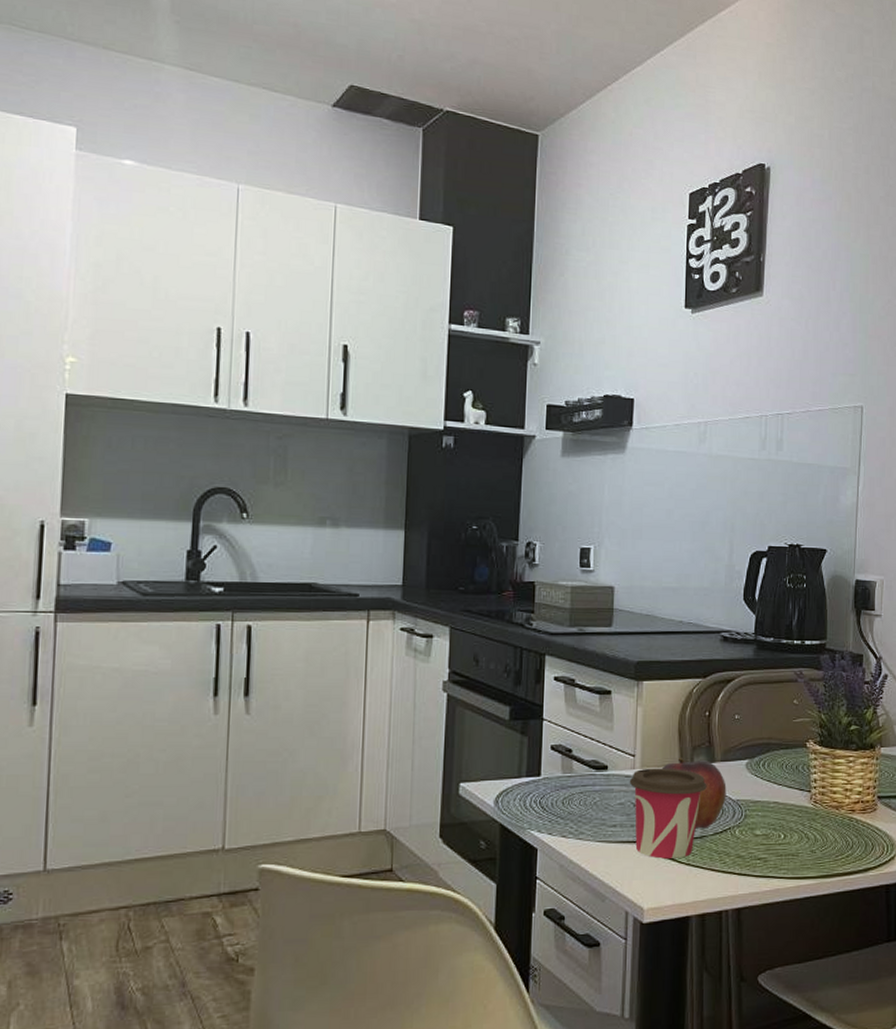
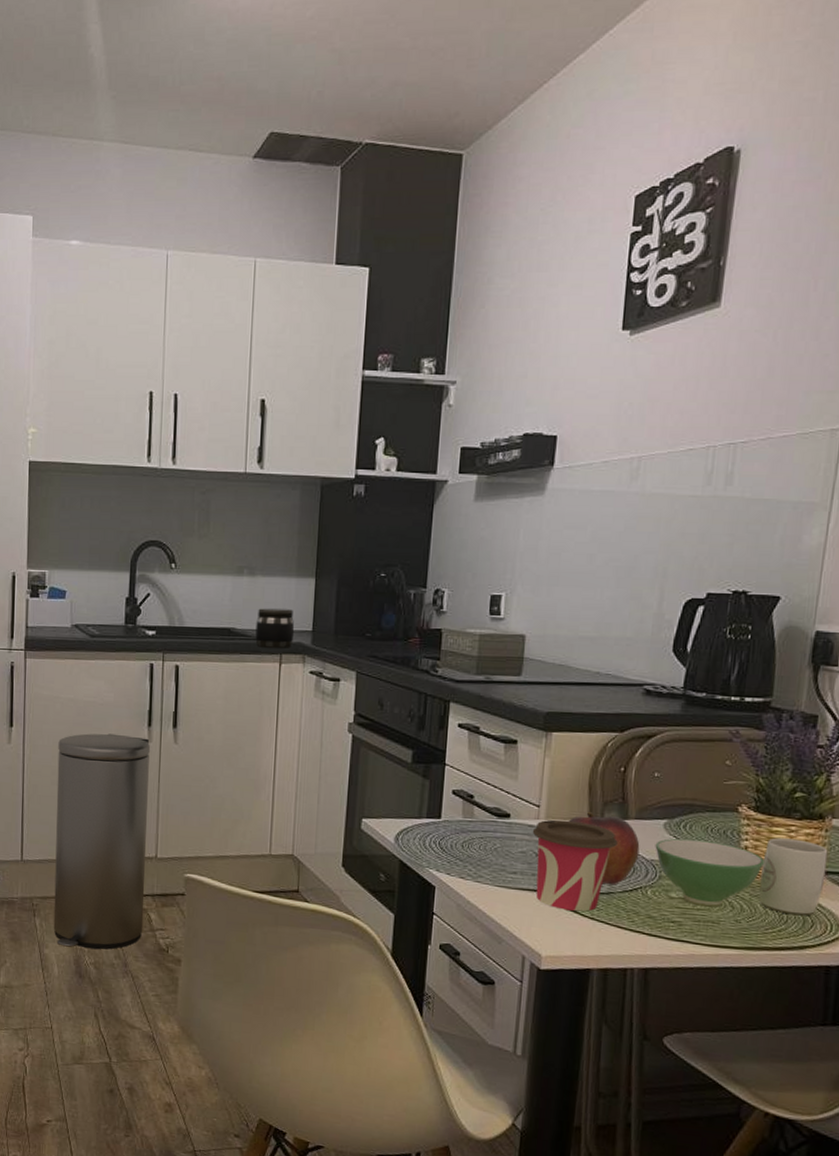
pedal bin: none [87,707,217,973] -> present [53,733,151,950]
jar: none [340,560,382,605] -> present [255,607,294,649]
bowl: none [739,776,832,841] -> present [655,838,766,908]
mug: none [829,769,880,840] -> present [759,837,828,916]

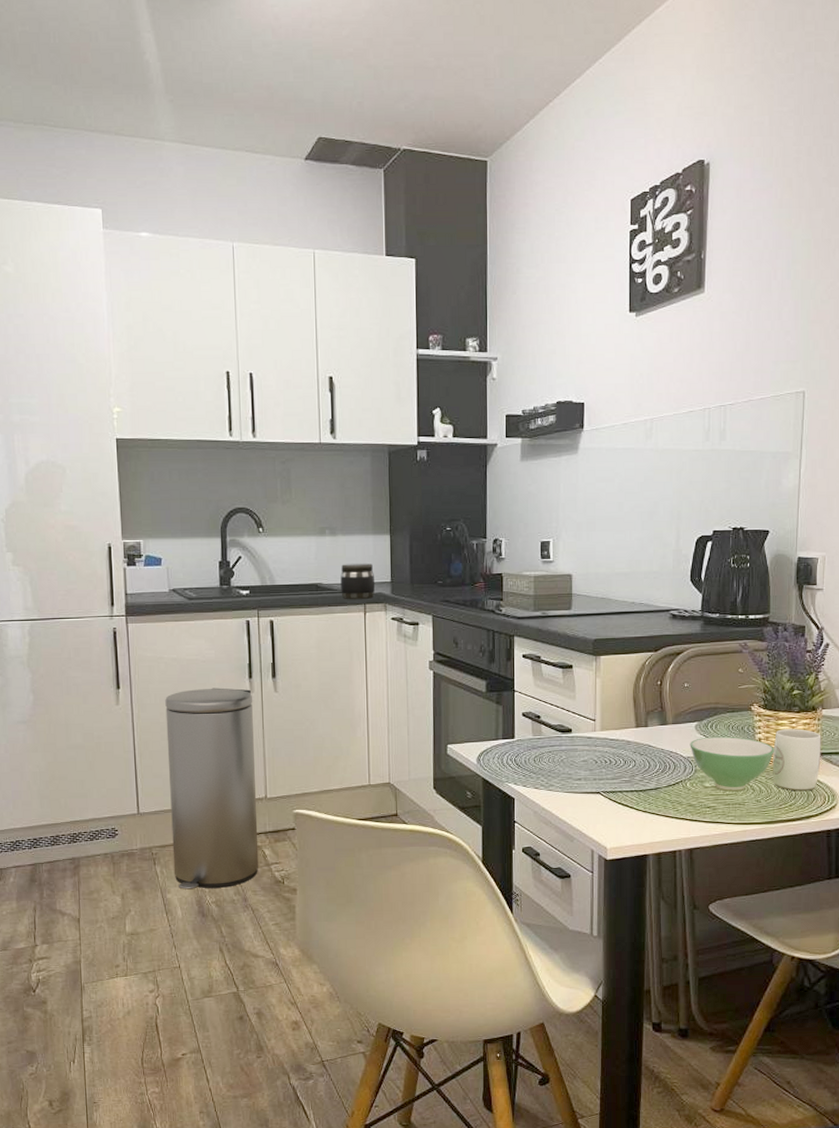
cup: present [532,819,618,912] -> none [591,730,660,807]
fruit: present [568,811,640,886] -> none [619,720,678,782]

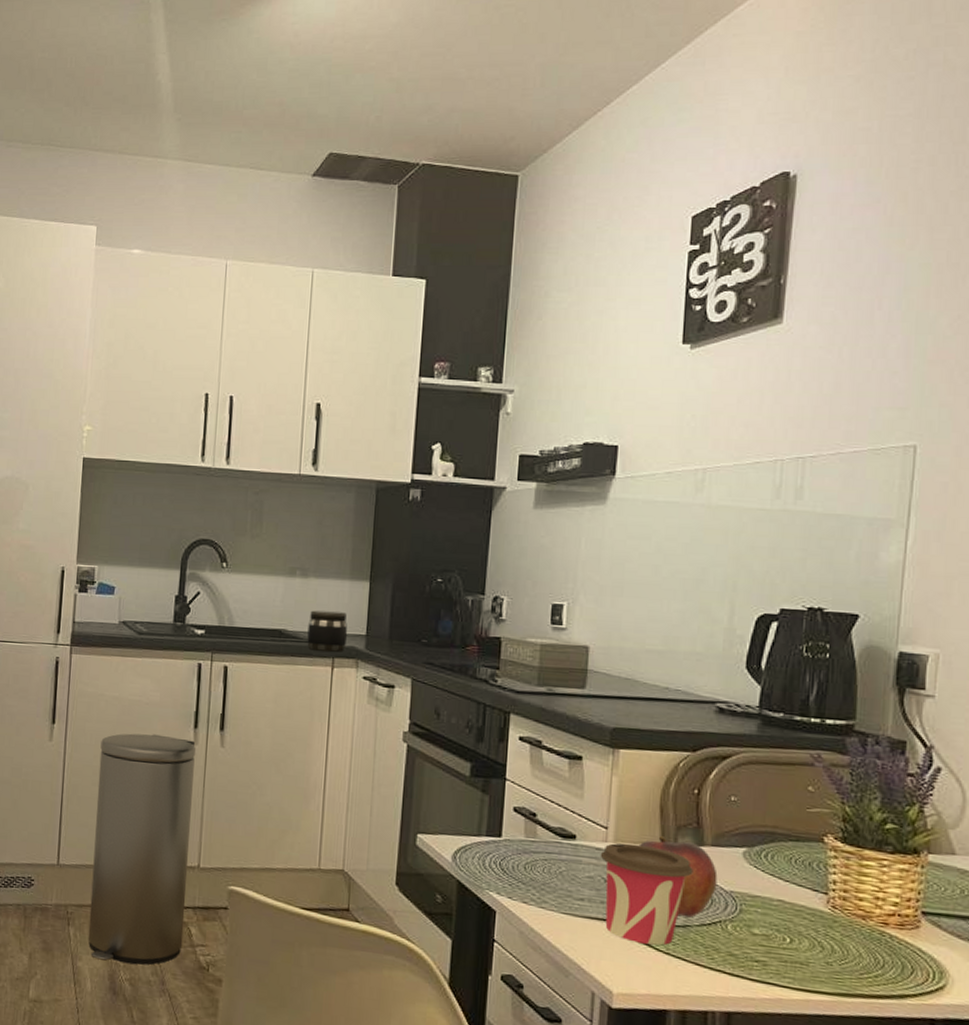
cup: none [591,730,660,807] -> present [600,843,693,946]
fruit: none [619,720,678,782] -> present [638,835,718,918]
bowl: present [690,736,775,792] -> none [734,868,857,948]
mug: present [773,729,821,792] -> none [851,872,926,962]

